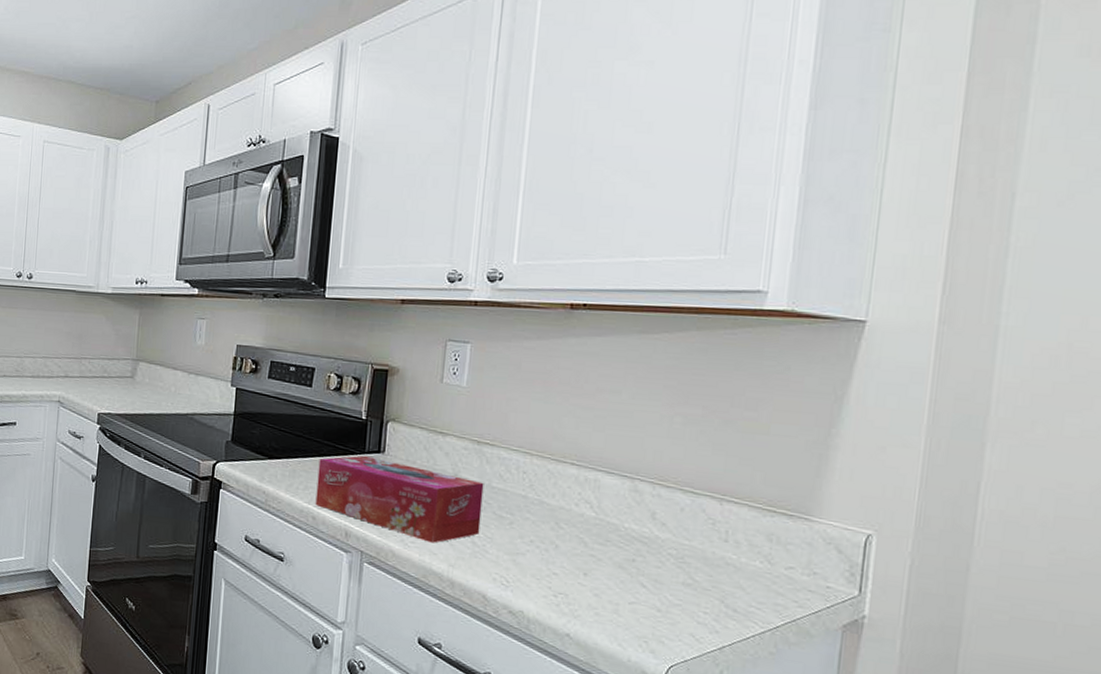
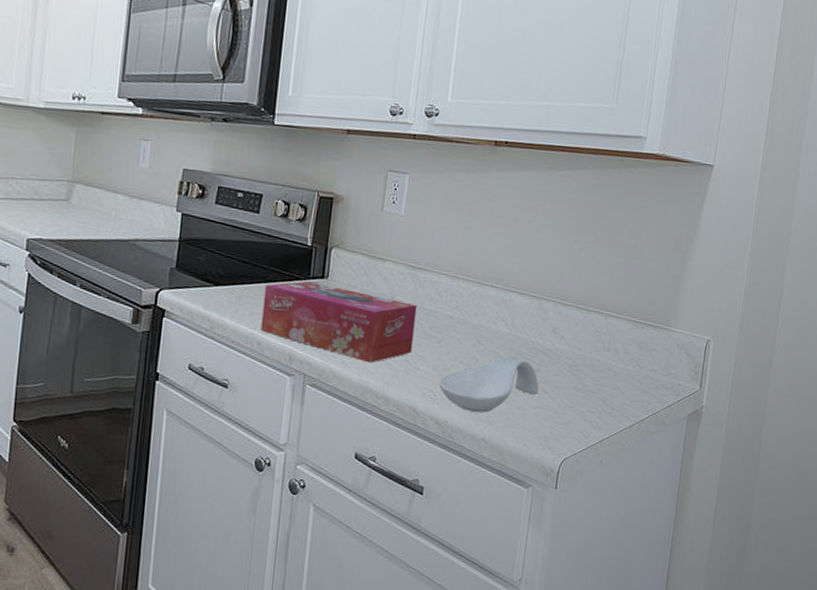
spoon rest: none [512,542,636,605] -> present [439,355,539,413]

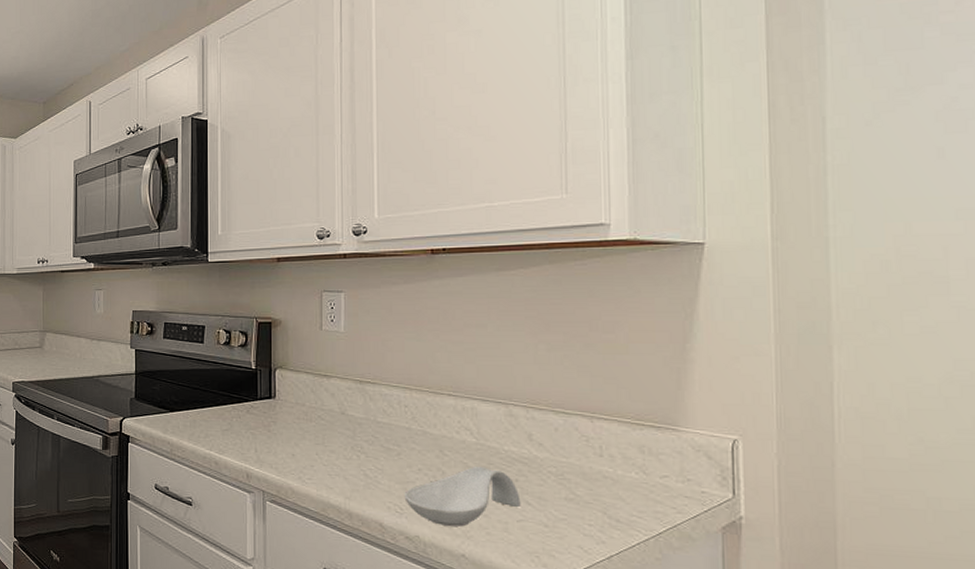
tissue box: present [260,281,417,363] -> none [216,403,371,478]

